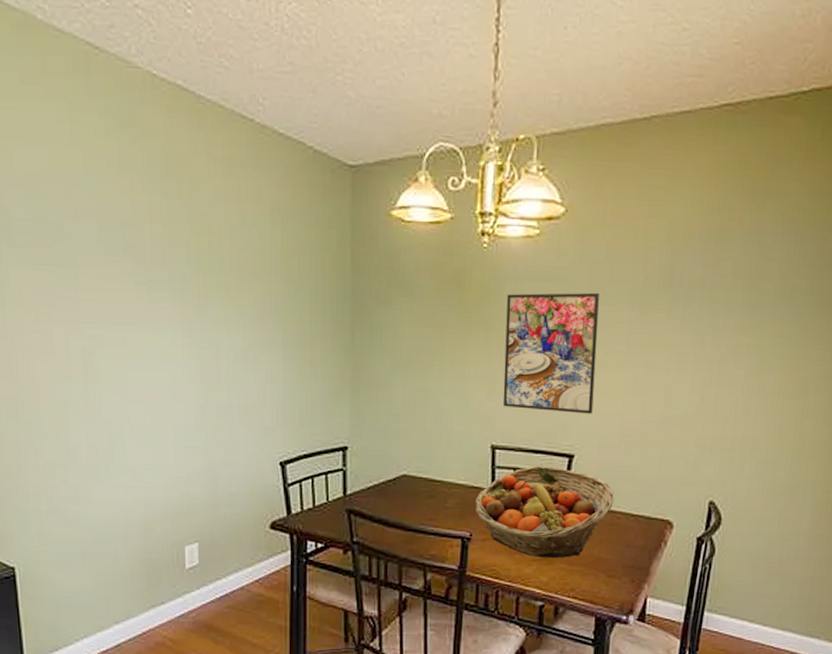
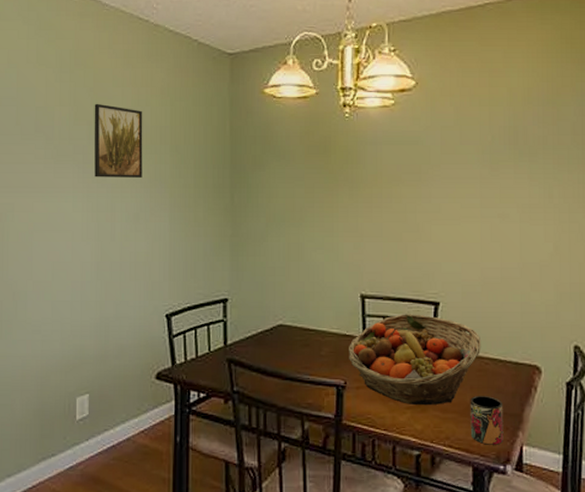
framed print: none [191,220,251,312] -> present [94,103,143,179]
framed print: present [502,292,599,414] -> none [369,152,454,263]
mug: none [596,549,631,597] -> present [470,396,504,445]

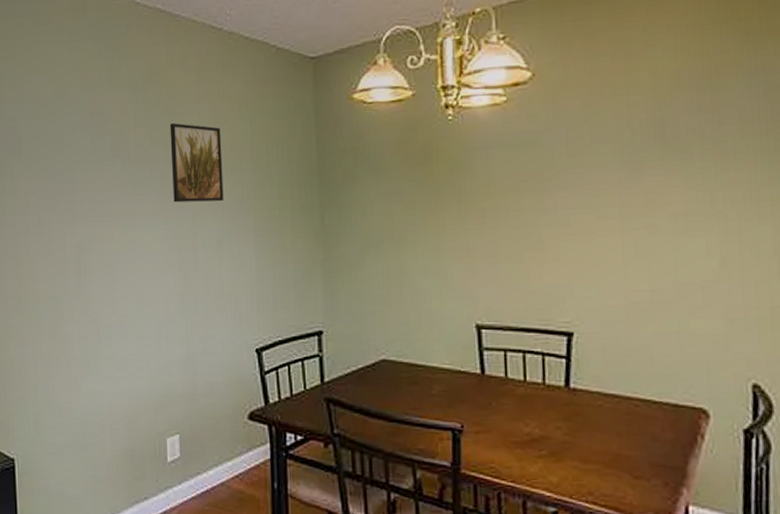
fruit basket: present [348,314,482,406] -> none [463,346,630,455]
mug: present [470,396,504,445] -> none [617,444,663,504]

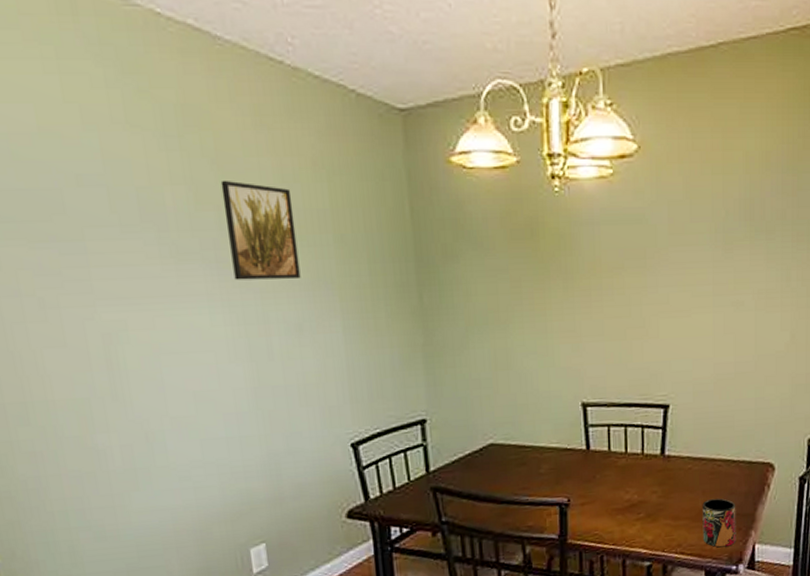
mug: none [617,444,663,504] -> present [702,498,736,548]

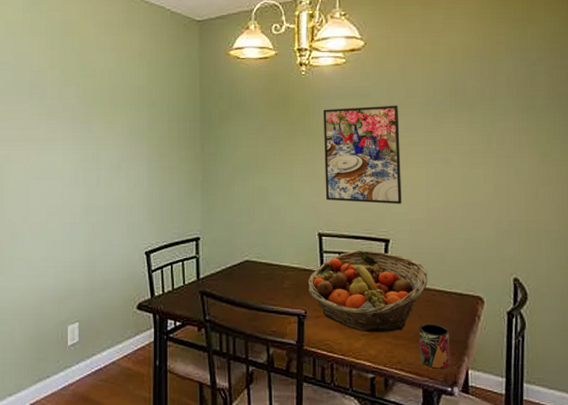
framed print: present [220,180,301,280] -> none [81,66,124,132]
fruit basket: none [570,419,714,516] -> present [307,250,429,333]
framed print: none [585,232,684,361] -> present [323,105,402,204]

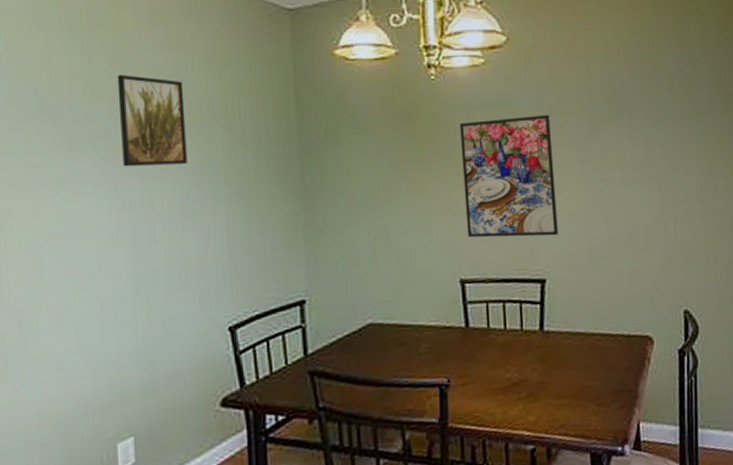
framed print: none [81,66,124,132] -> present [117,74,188,167]
fruit basket: present [307,250,429,333] -> none [449,295,592,396]
mug: present [419,324,451,369] -> none [583,374,620,427]

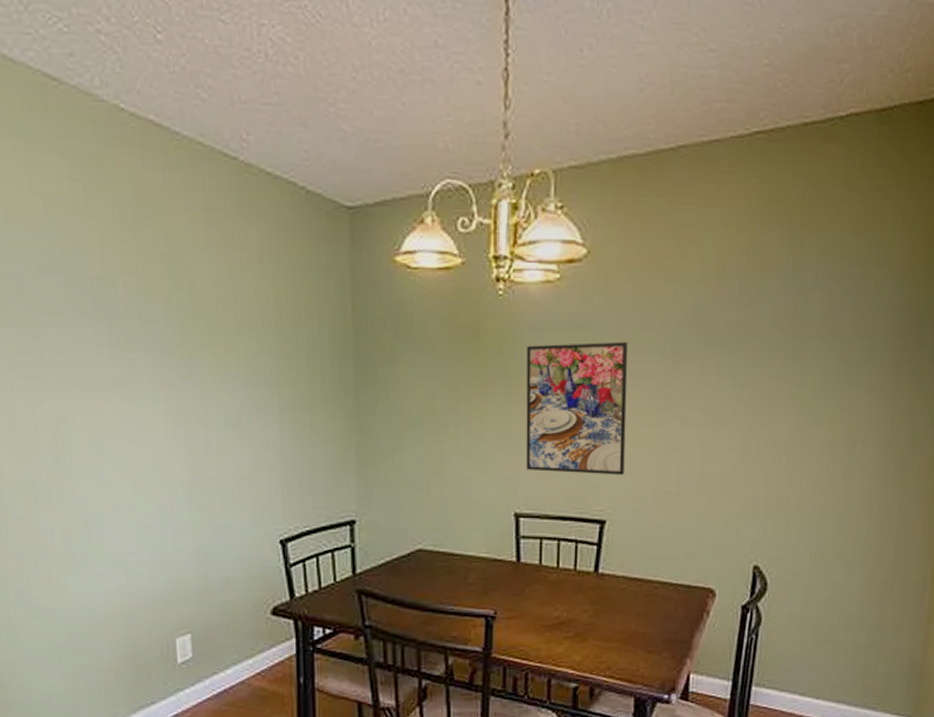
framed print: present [117,74,188,167] -> none [170,272,241,373]

